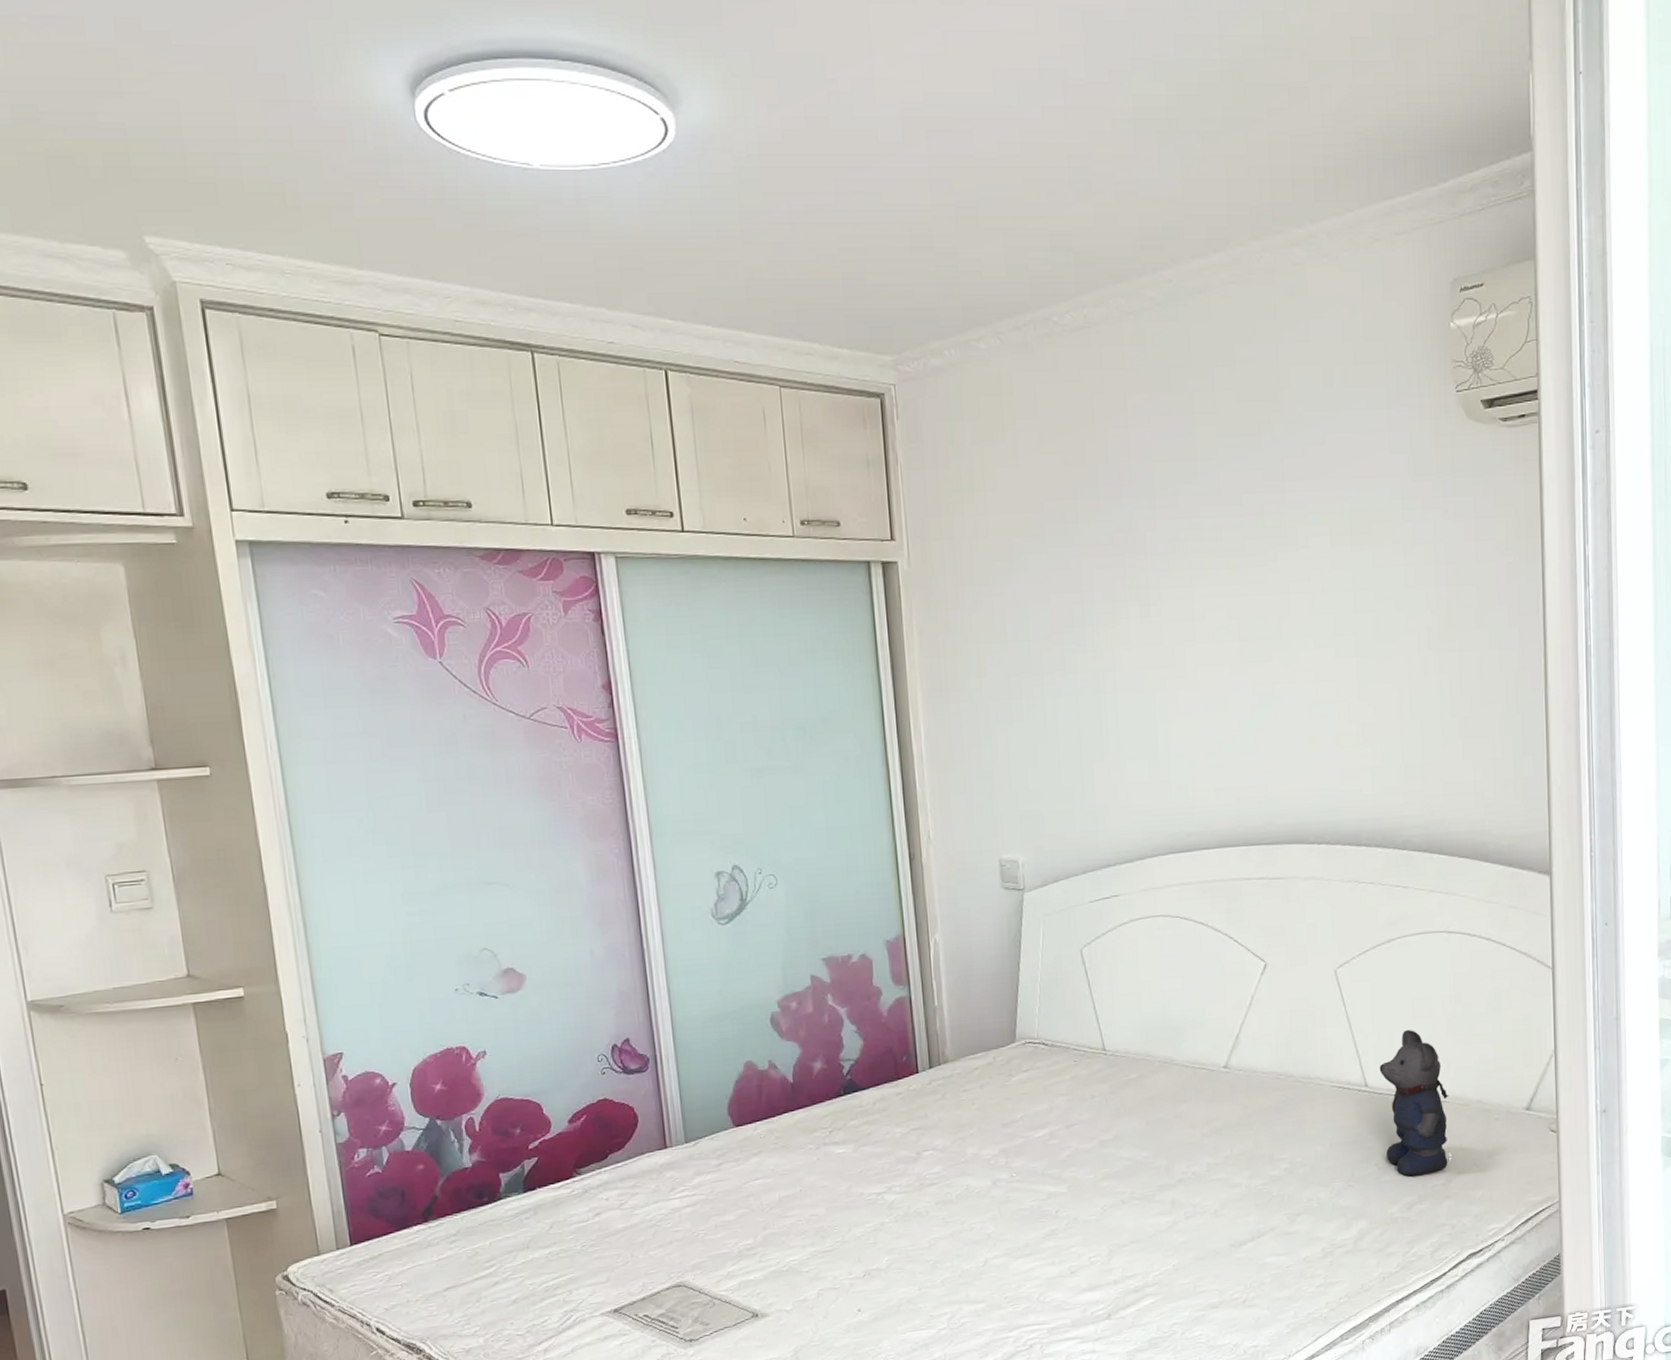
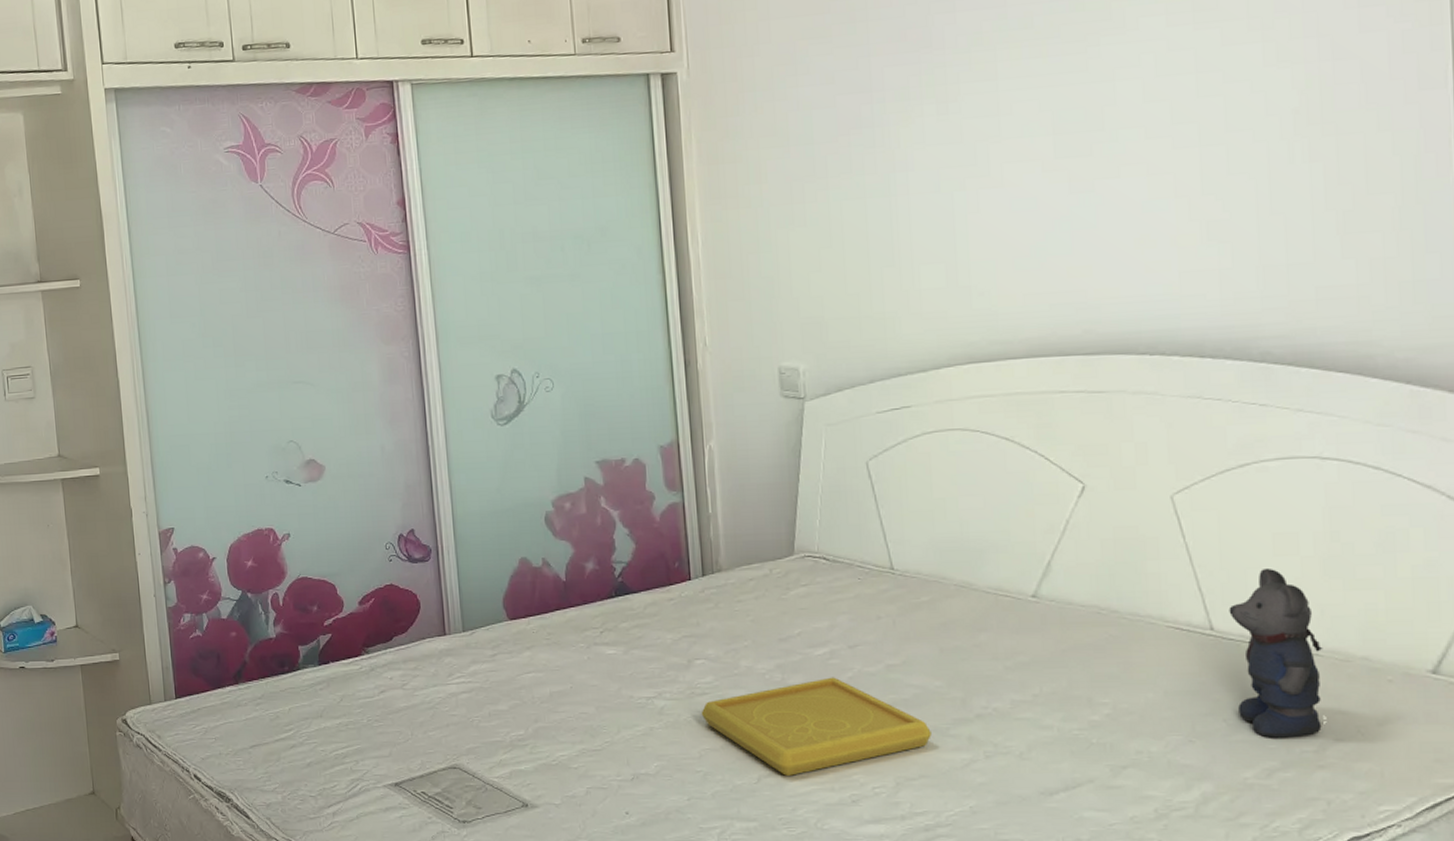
serving tray: none [930,1156,1140,1256] -> present [701,677,931,776]

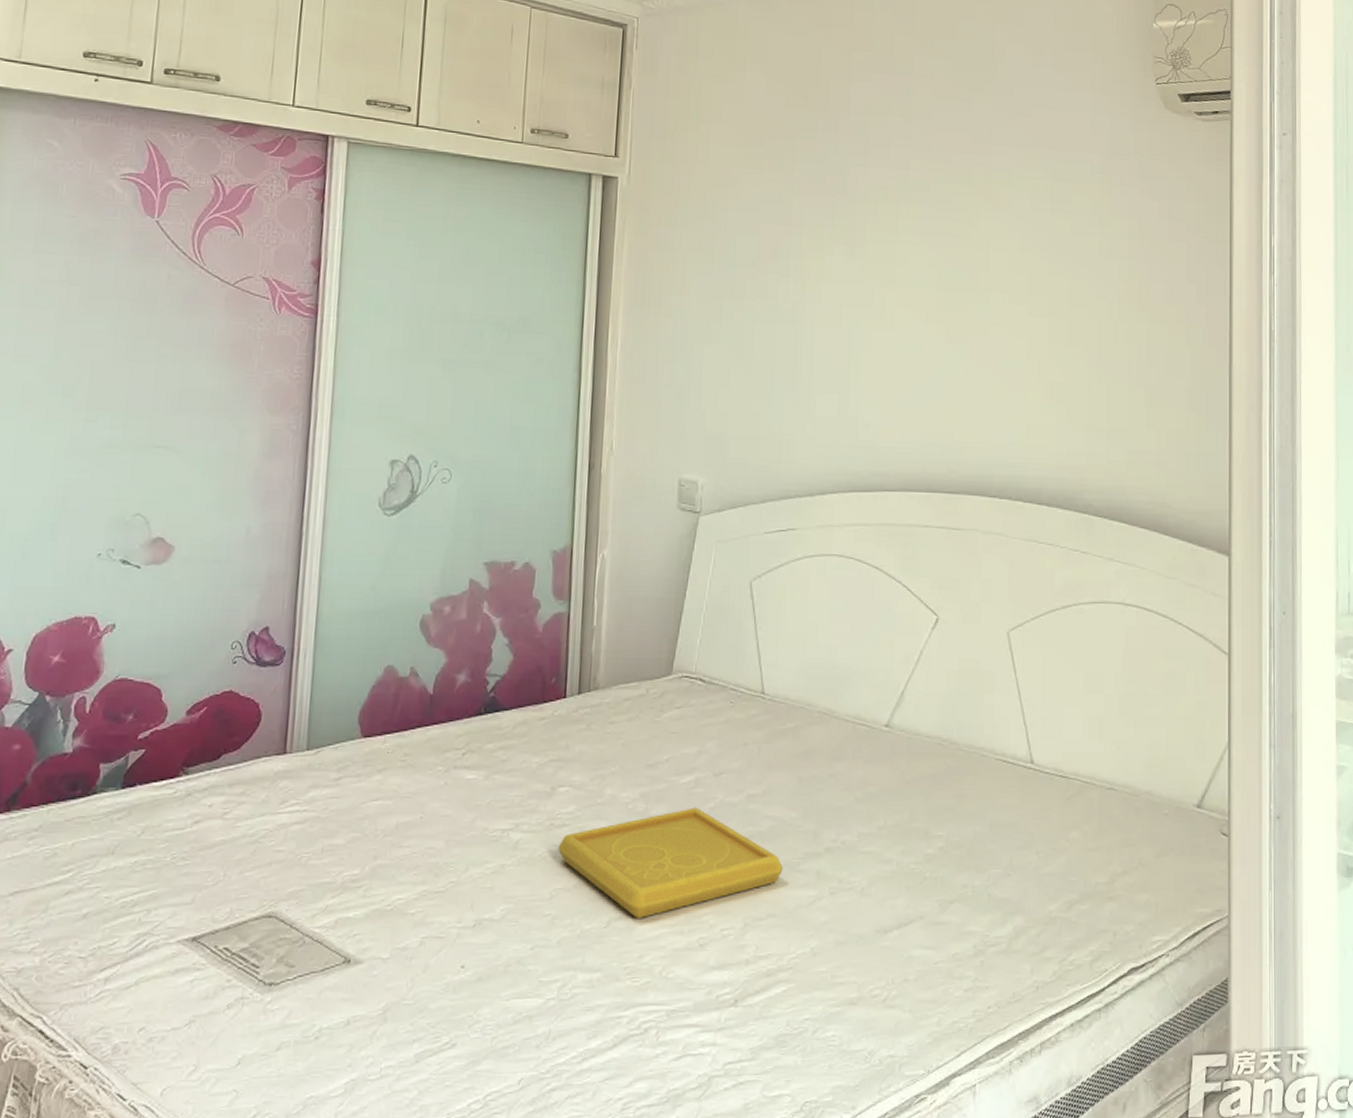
bear: present [1229,567,1323,738] -> none [1046,704,1118,871]

